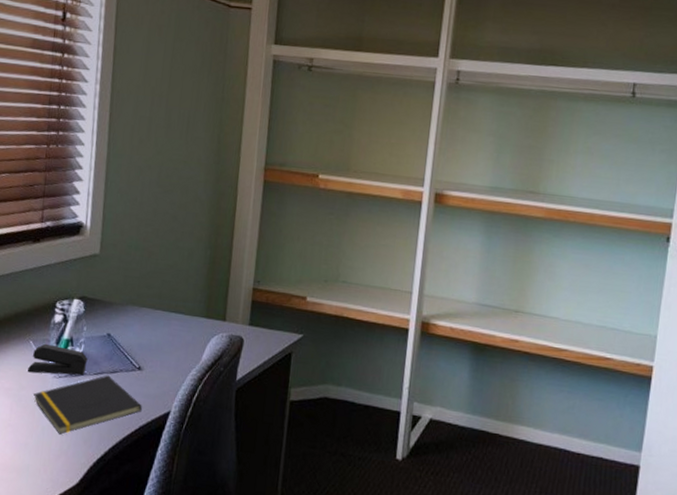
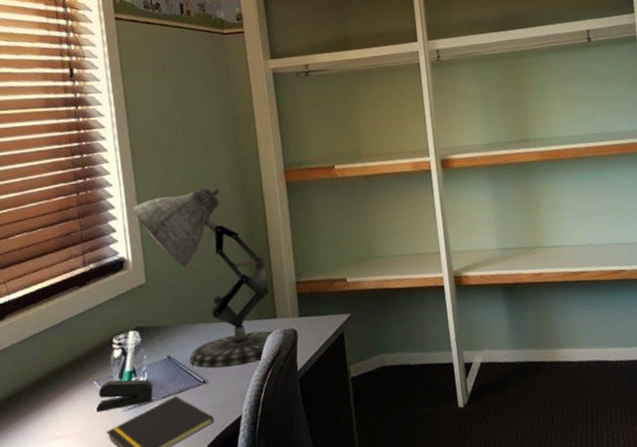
desk lamp: none [101,166,225,362] -> present [133,186,274,369]

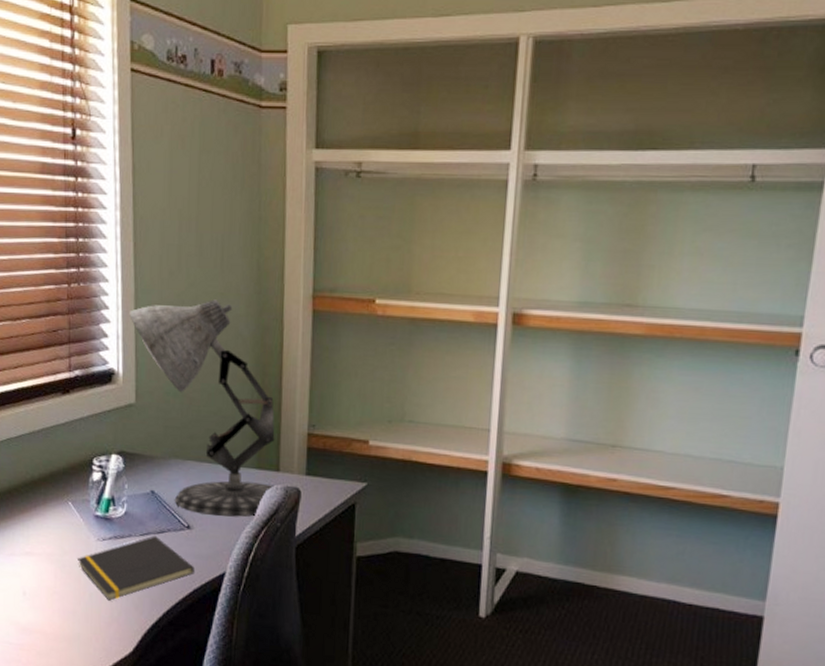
stapler: present [96,379,153,413] -> none [69,504,132,537]

